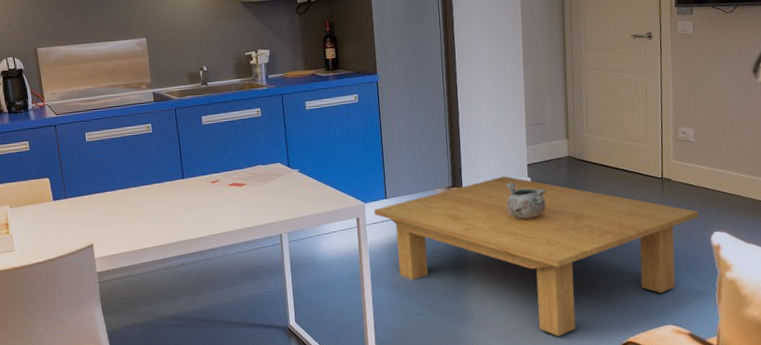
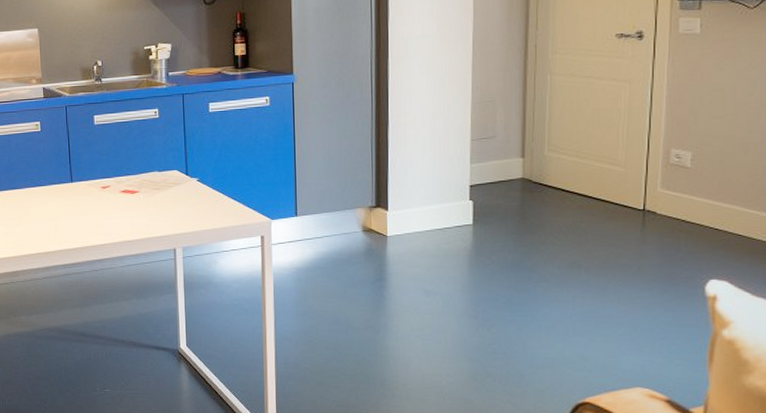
coffee table: present [374,176,700,336] -> none [281,197,692,388]
decorative bowl: present [505,183,546,220] -> none [441,206,491,249]

